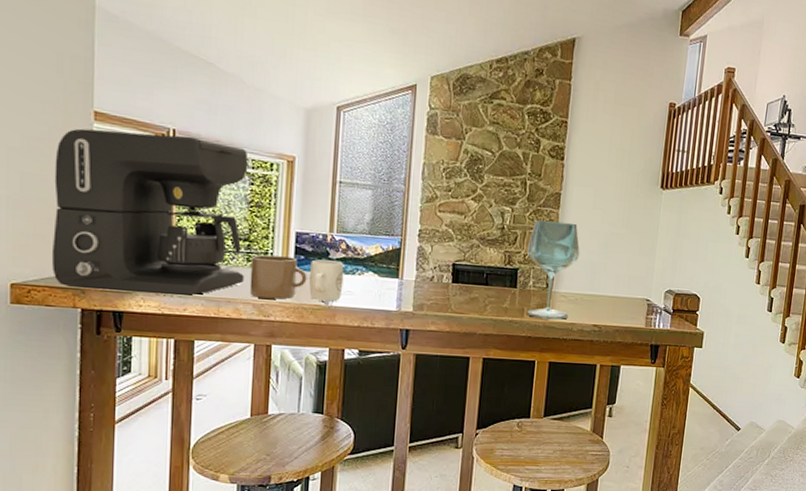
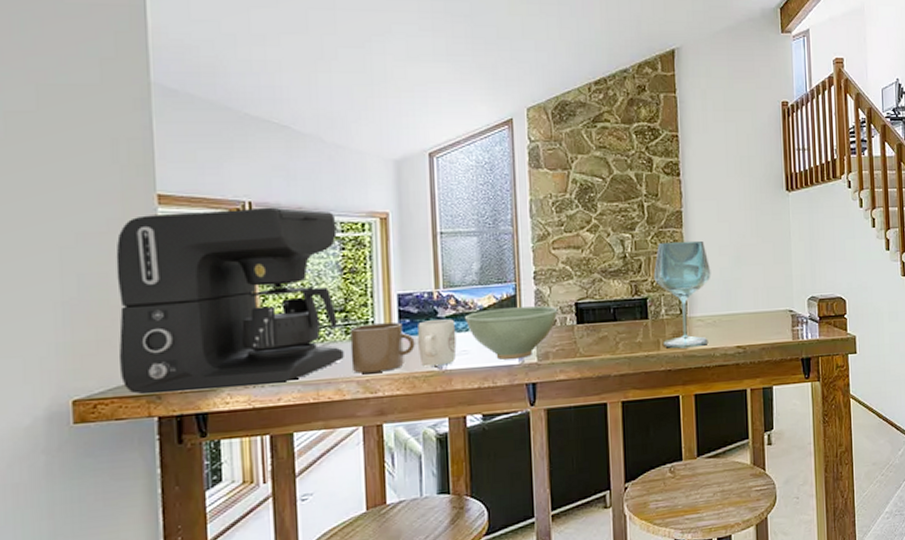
bowl: none [352,258,437,306] -> present [464,306,558,360]

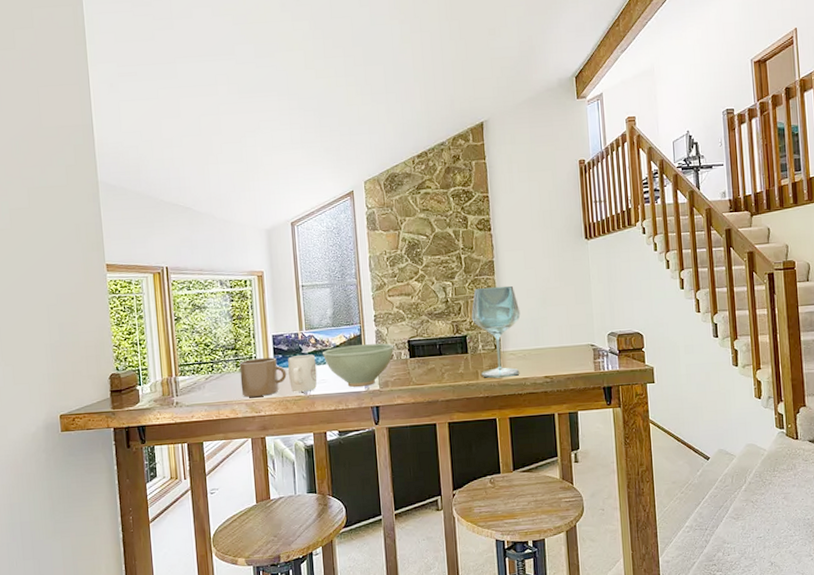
coffee maker: present [116,207,344,395] -> none [82,270,236,412]

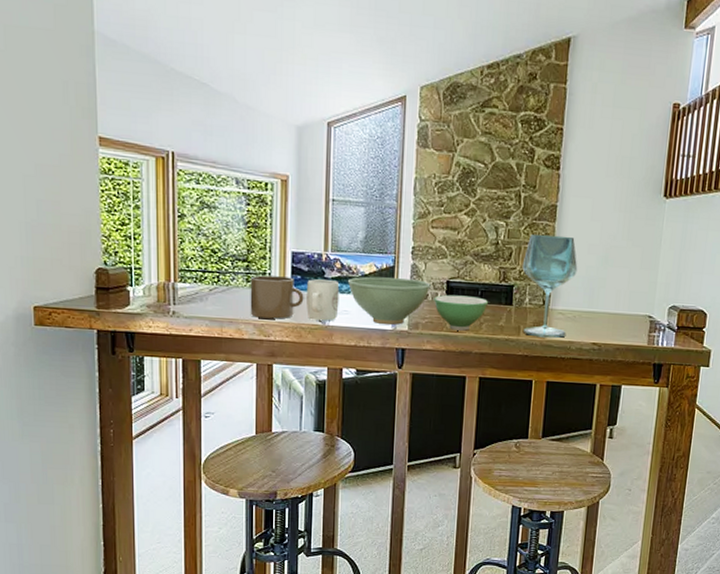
bowl: none [398,350,447,383] -> present [433,294,489,331]

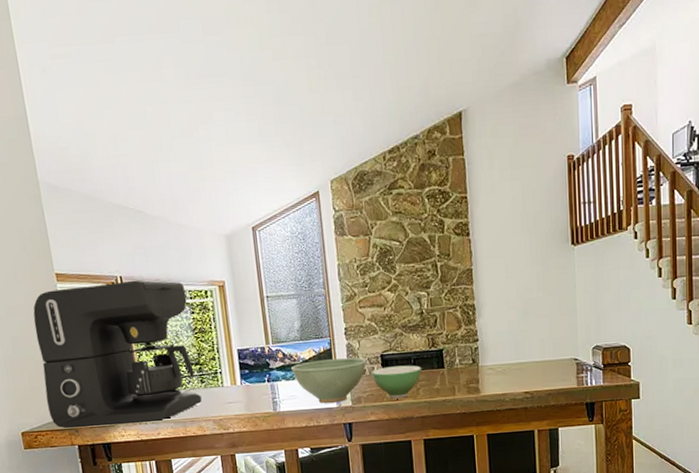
coffee maker: none [66,154,244,317] -> present [33,280,202,429]
mug: present [250,275,304,319] -> none [204,373,255,414]
mug: present [306,279,340,321] -> none [255,370,287,409]
wine glass: present [522,233,578,339] -> none [447,295,501,394]

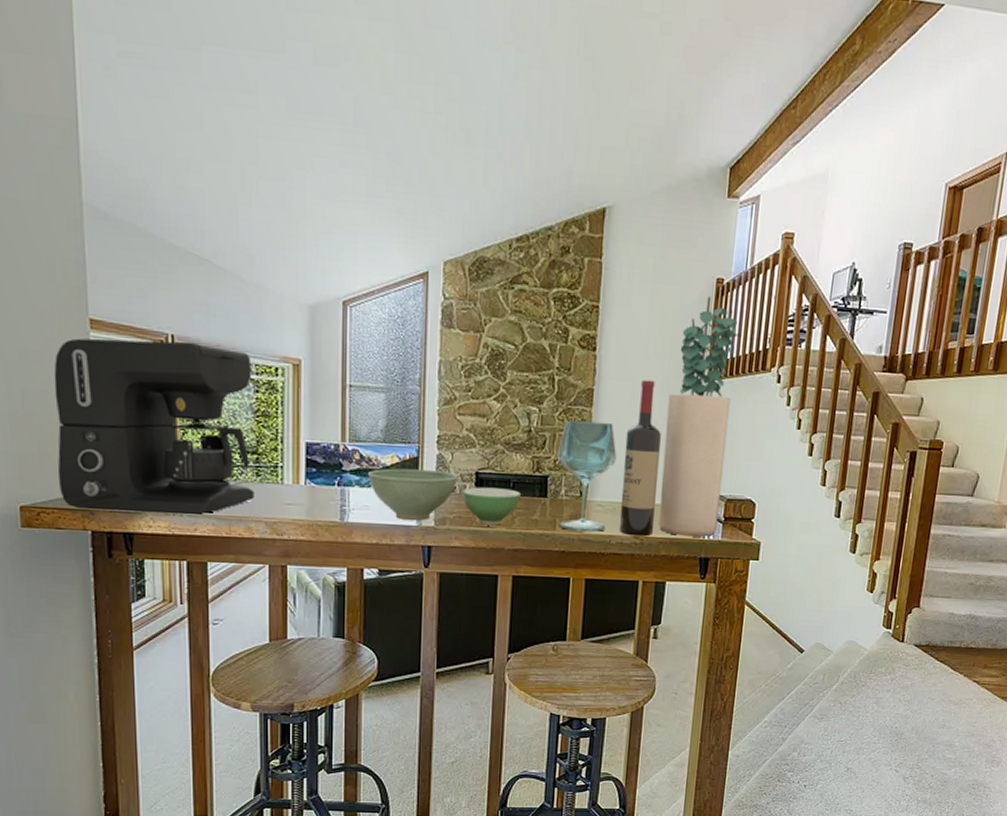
wine glass: none [447,295,501,394] -> present [557,420,617,532]
wine bottle: none [505,253,541,392] -> present [619,379,661,537]
vase: none [539,170,598,386] -> present [659,296,737,537]

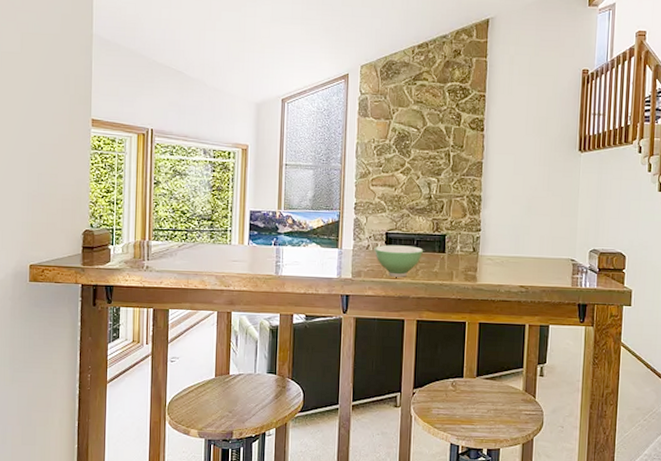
coffee maker: present [54,338,254,515] -> none [59,133,210,271]
bowl: present [367,468,458,520] -> none [298,230,372,273]
wine glass: present [557,420,617,532] -> none [453,188,504,282]
wine bottle: present [619,379,661,537] -> none [507,153,541,286]
vase: present [659,296,737,537] -> none [541,84,602,286]

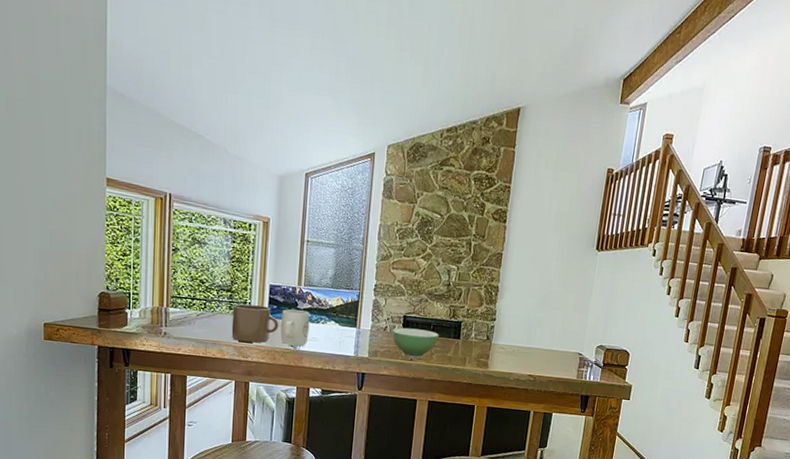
mug: none [213,232,260,271] -> present [231,304,279,343]
mug: none [262,234,291,272] -> present [280,309,310,347]

